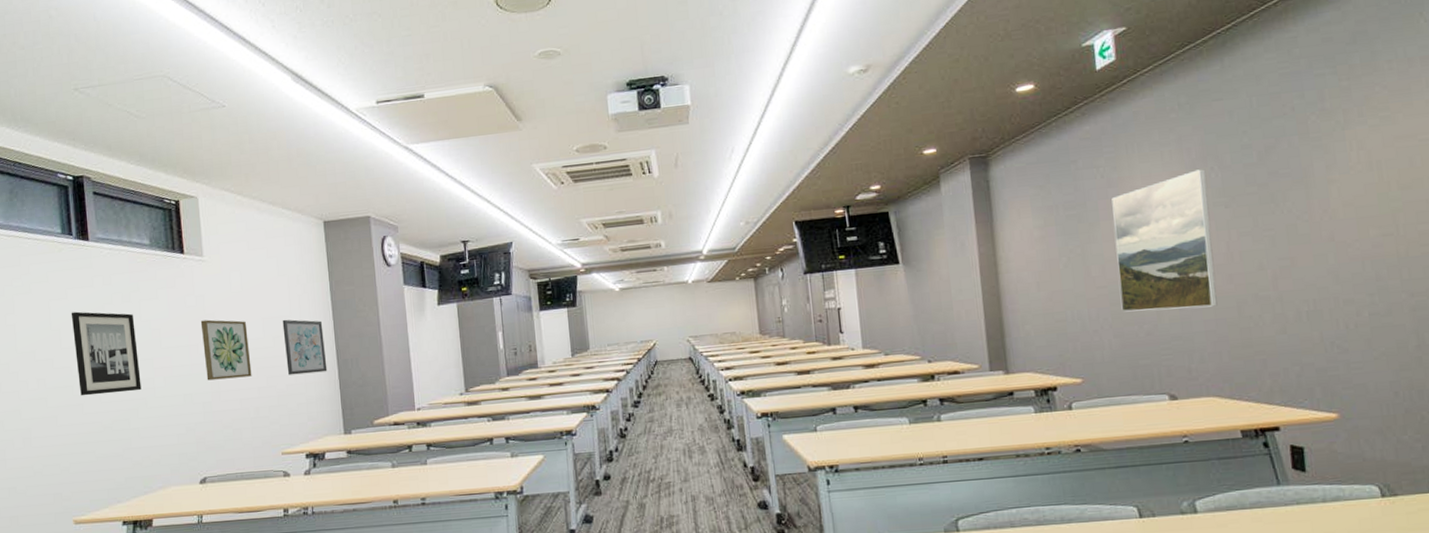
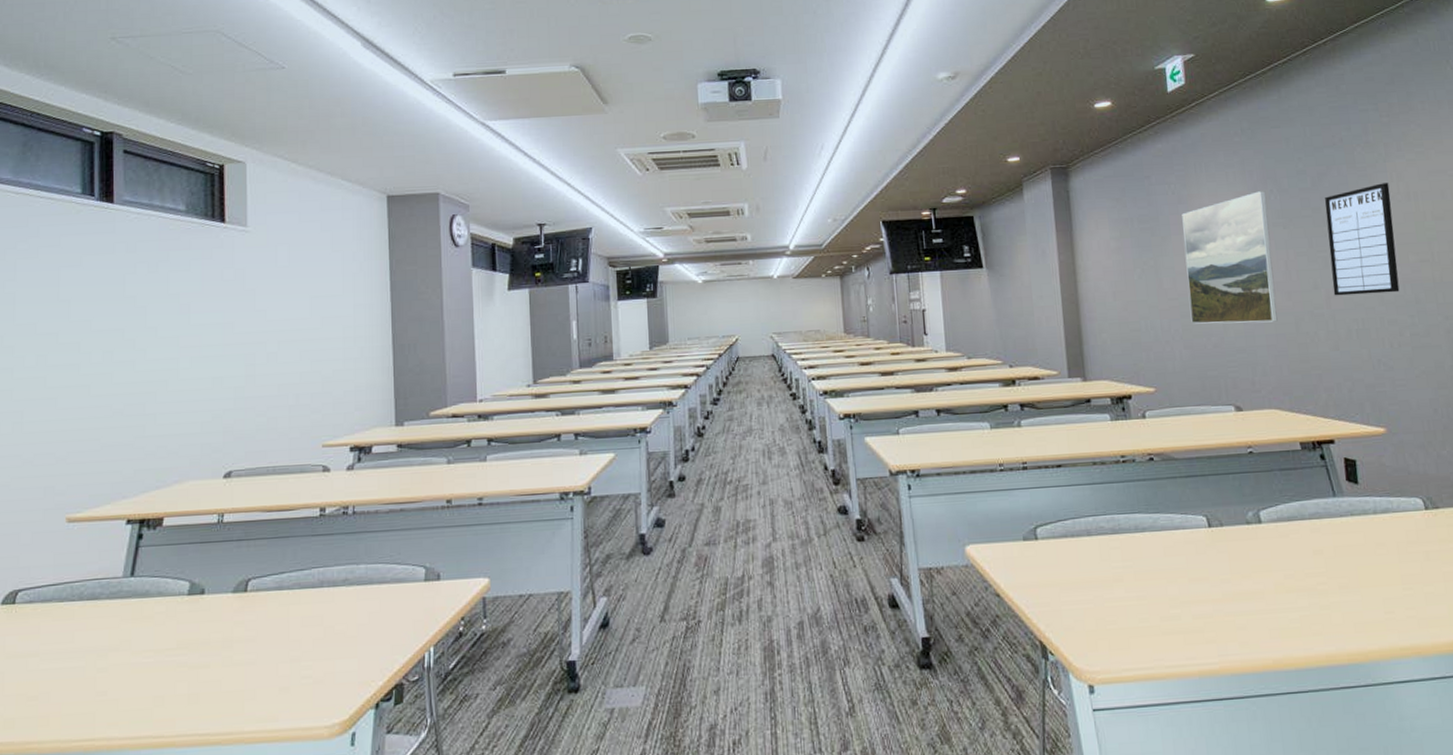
wall art: present [71,311,142,396] -> none [84,281,163,376]
wall art: present [200,319,252,381] -> none [238,296,294,363]
wall art: present [282,319,328,375] -> none [333,298,381,360]
writing board: none [1273,152,1358,277] -> present [1325,183,1400,296]

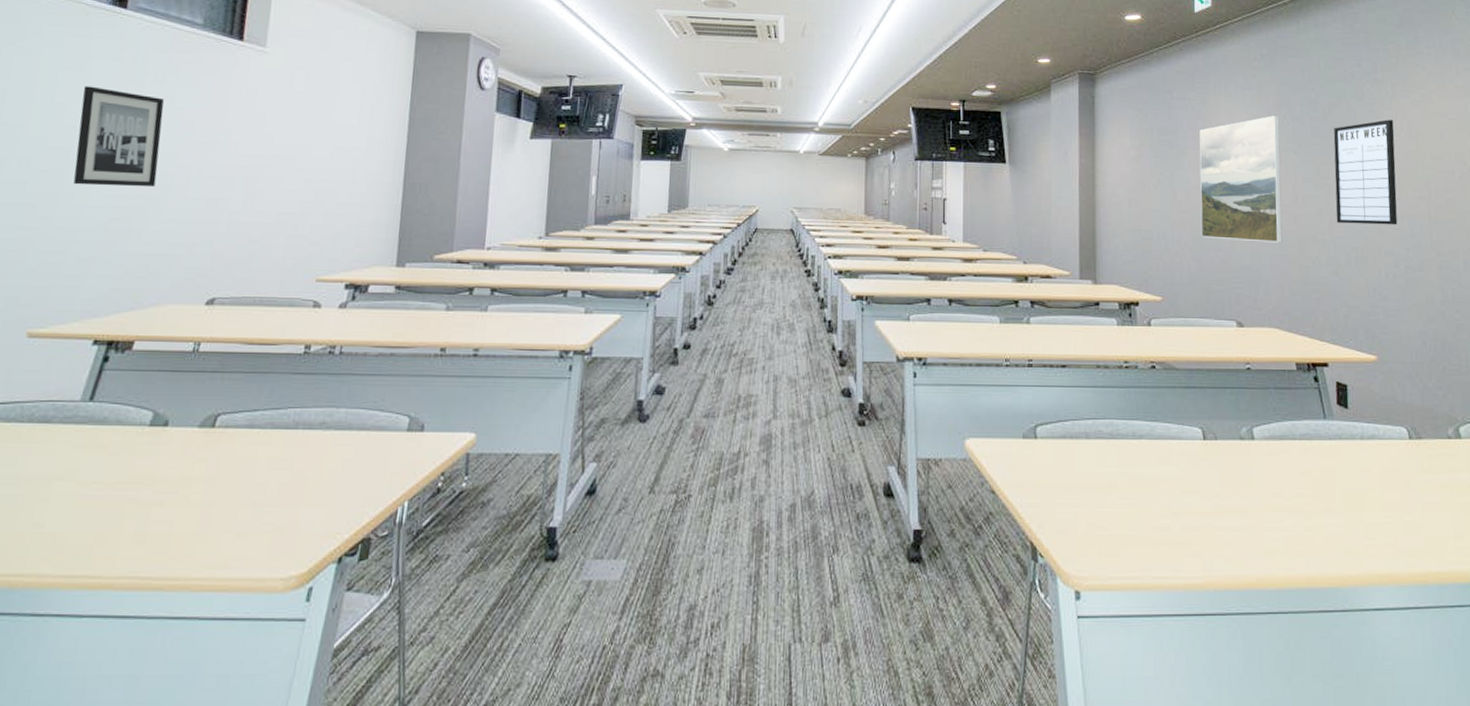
wall art: none [84,281,163,376] -> present [73,86,164,188]

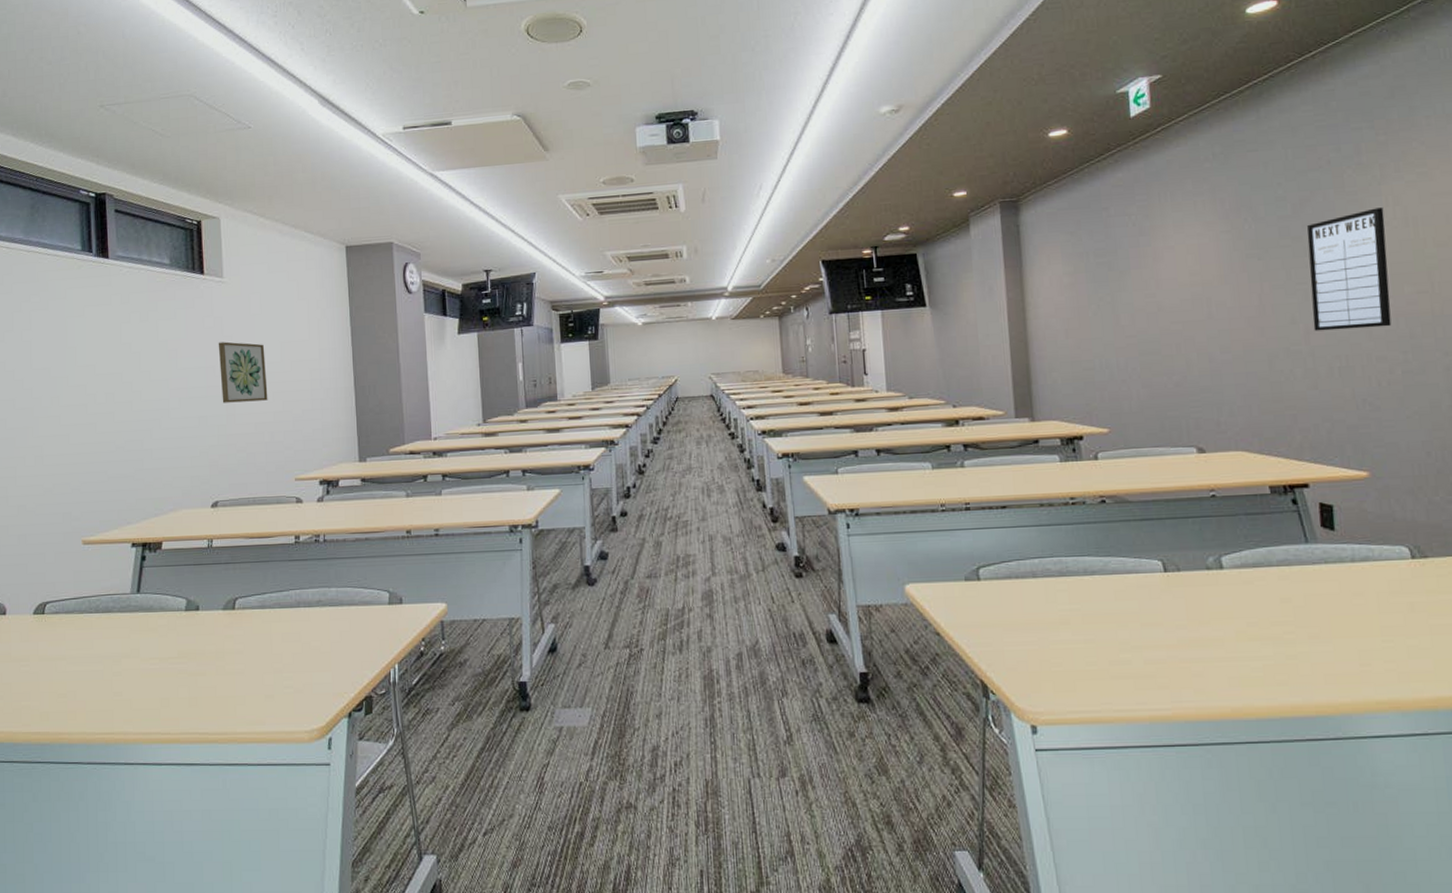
wall art: present [73,86,164,188] -> none [87,329,156,415]
wall art: none [240,117,303,188] -> present [218,341,268,403]
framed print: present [1199,116,1283,243] -> none [1143,220,1248,362]

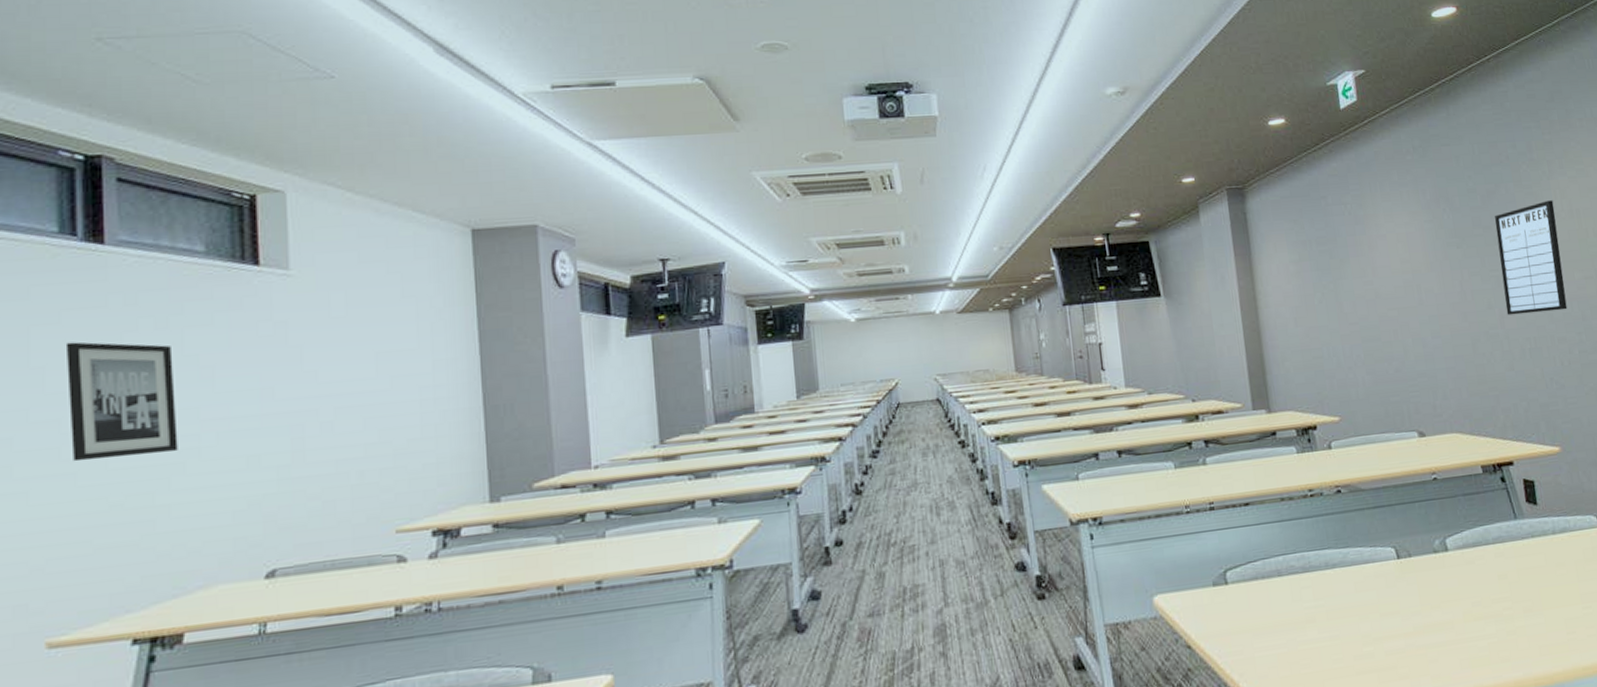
wall art: none [87,329,156,415] -> present [65,341,178,462]
wall art: present [218,341,268,403] -> none [279,353,356,436]

